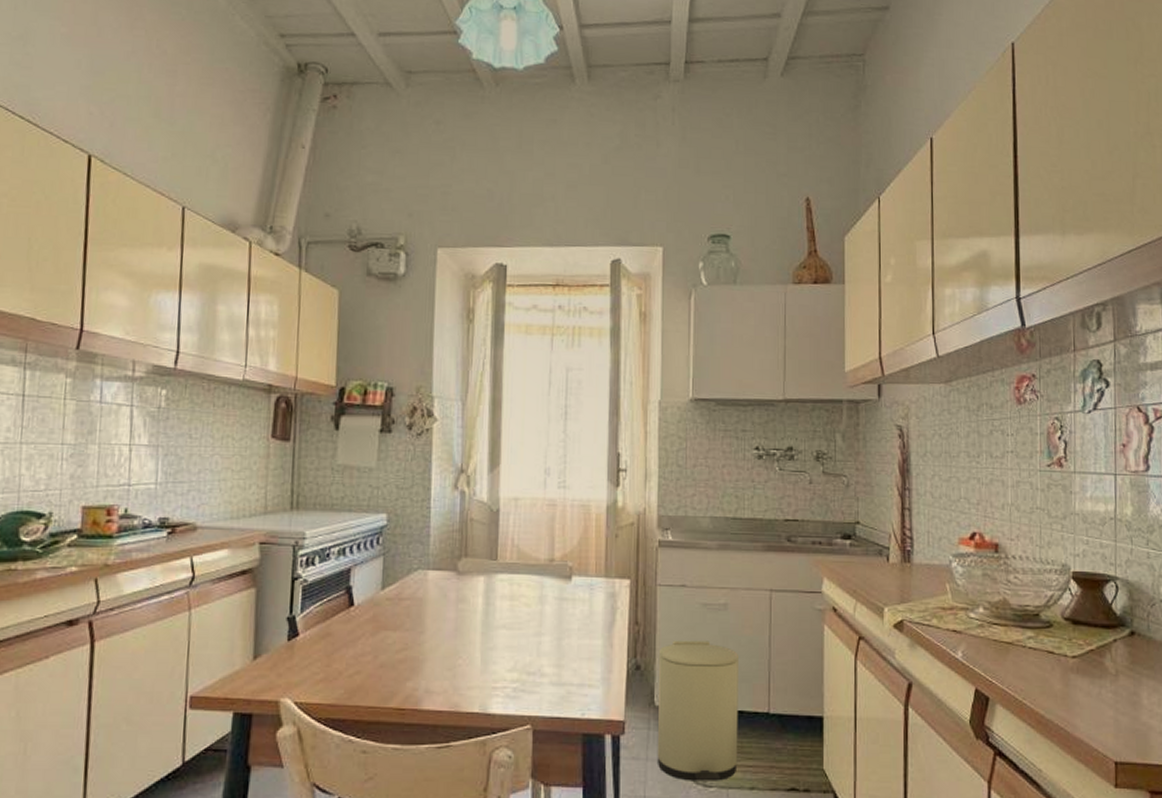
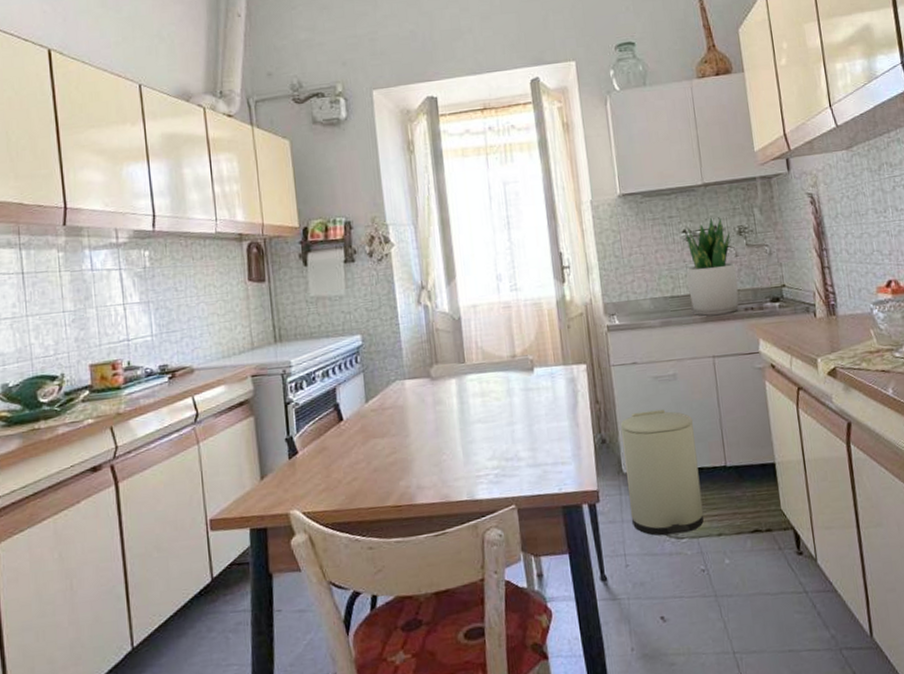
planter: none [753,438,808,546] -> present [685,218,739,316]

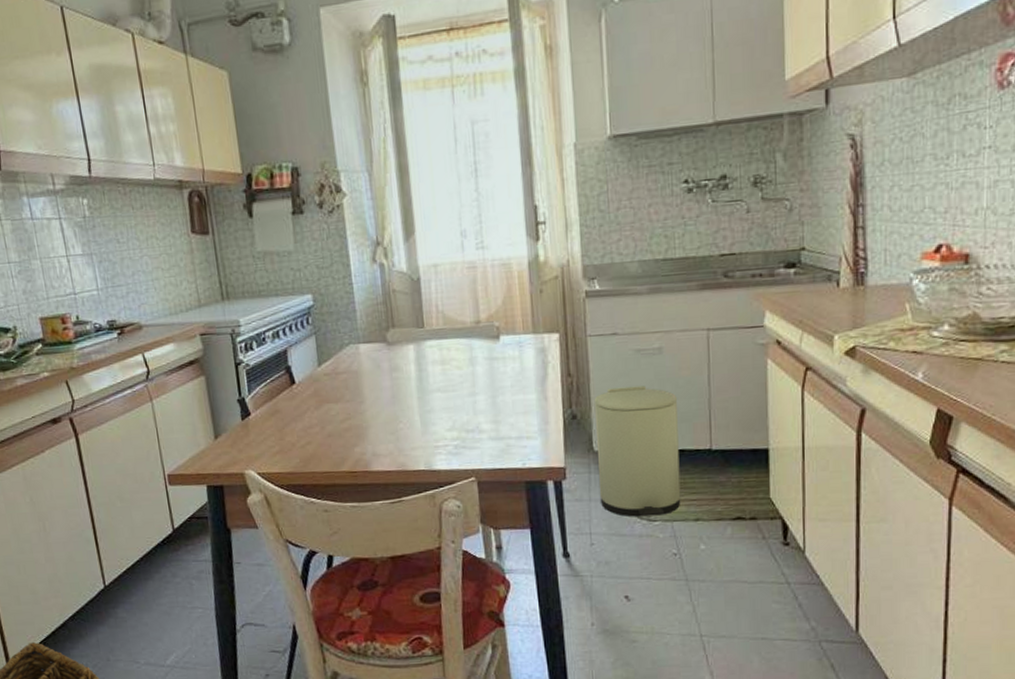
planter: present [685,218,739,316] -> none [684,165,747,283]

